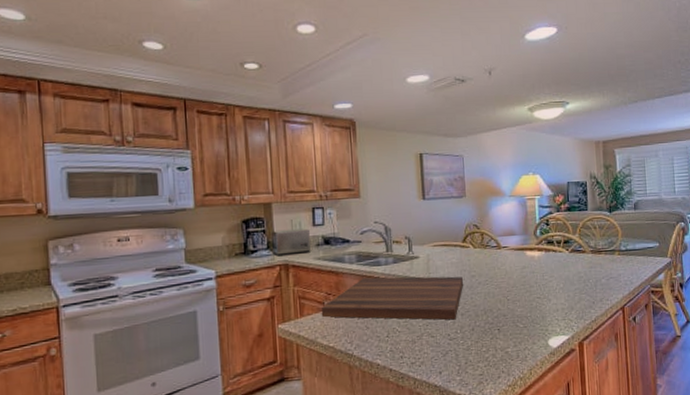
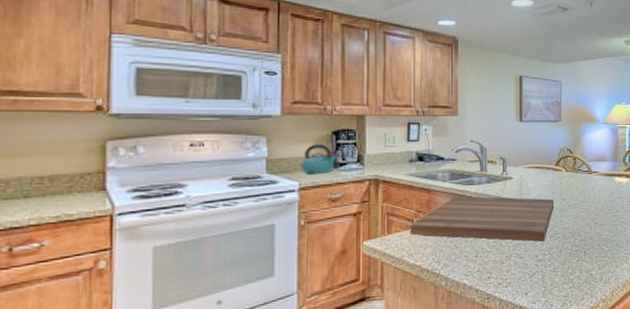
kettle: none [215,233,249,263] -> present [300,144,338,175]
toaster: present [270,228,311,257] -> none [362,143,403,171]

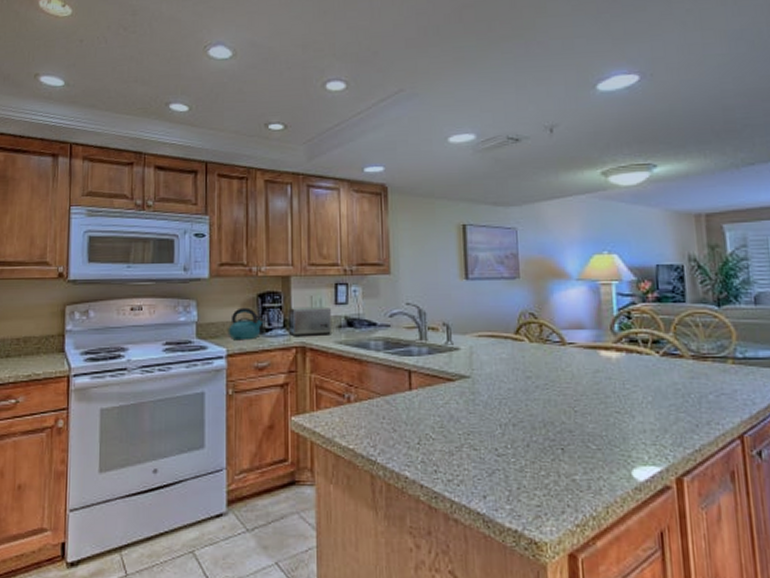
toaster: none [362,143,403,171] -> present [288,306,331,337]
cutting board: present [409,196,555,242] -> none [340,369,517,431]

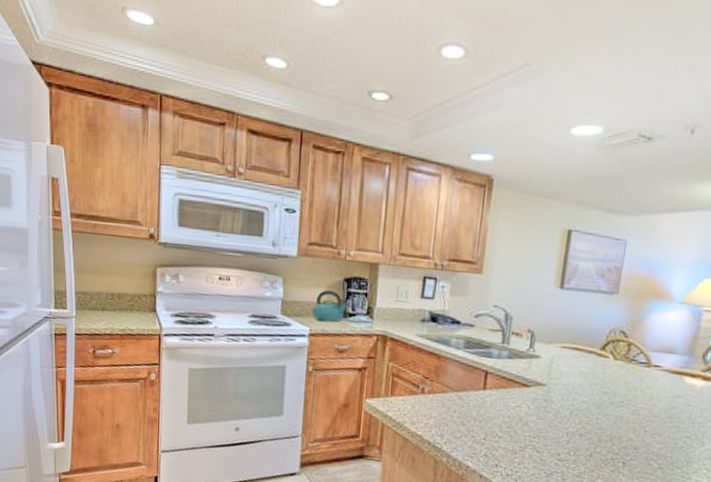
toaster: present [288,306,331,337] -> none [371,296,416,328]

